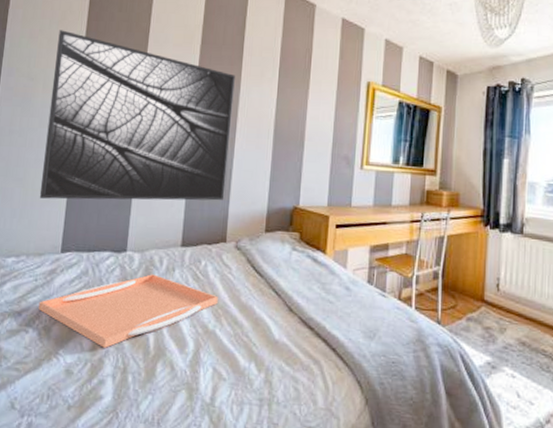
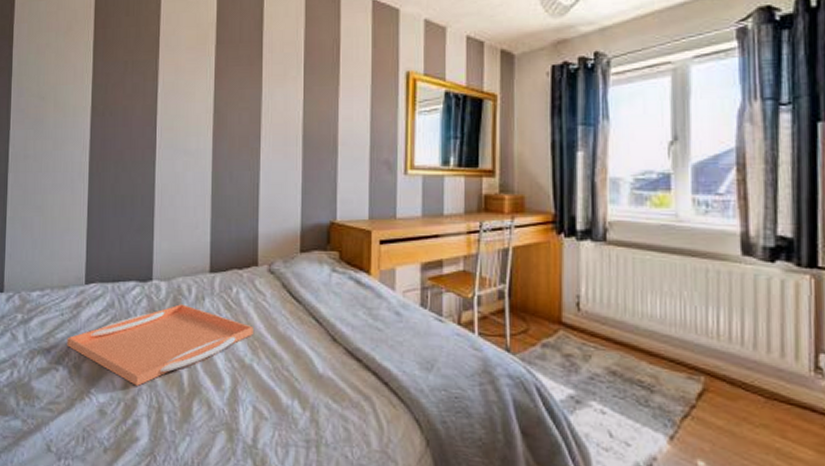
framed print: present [39,30,235,201] -> none [59,42,256,227]

